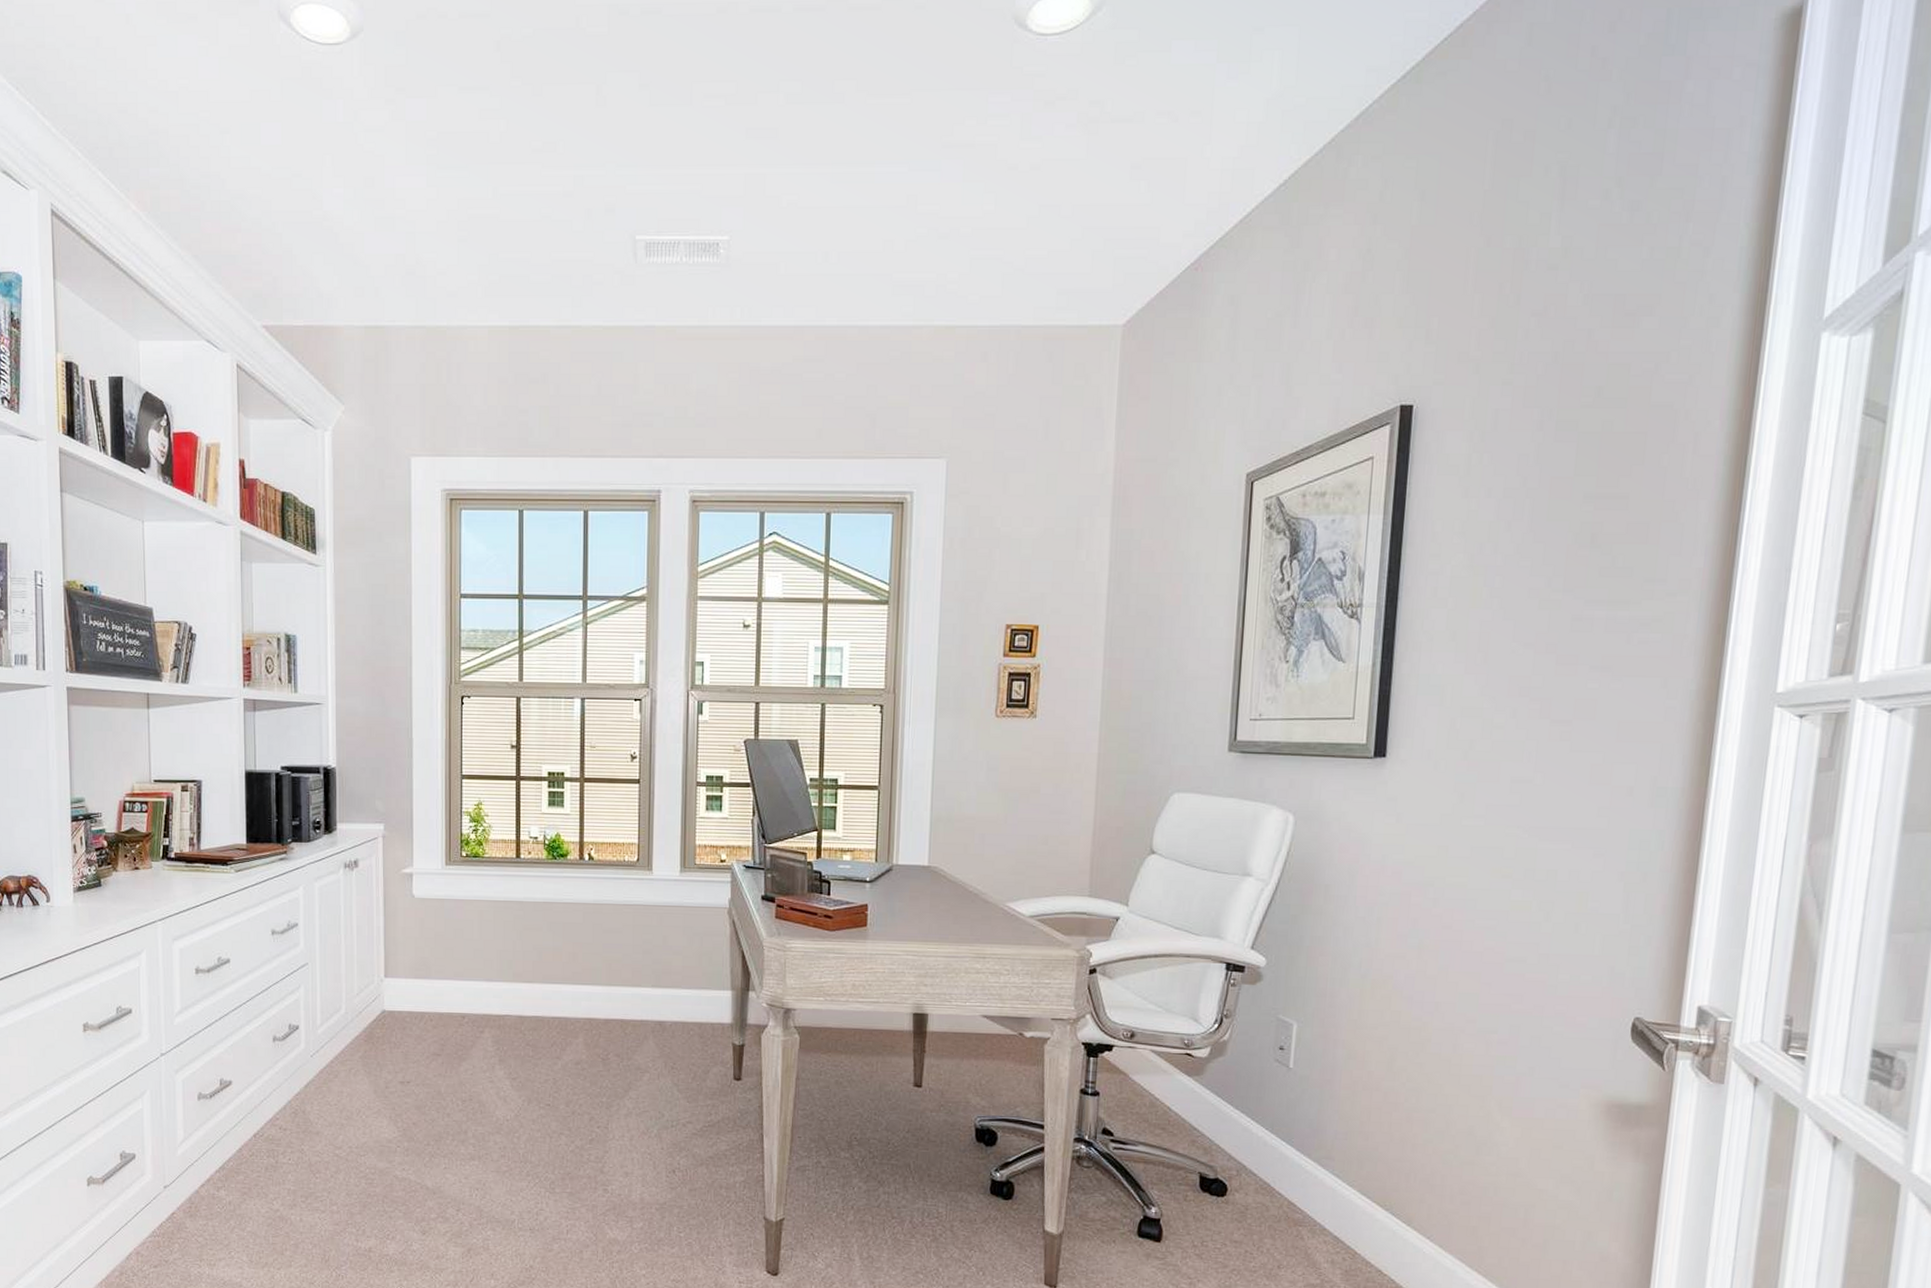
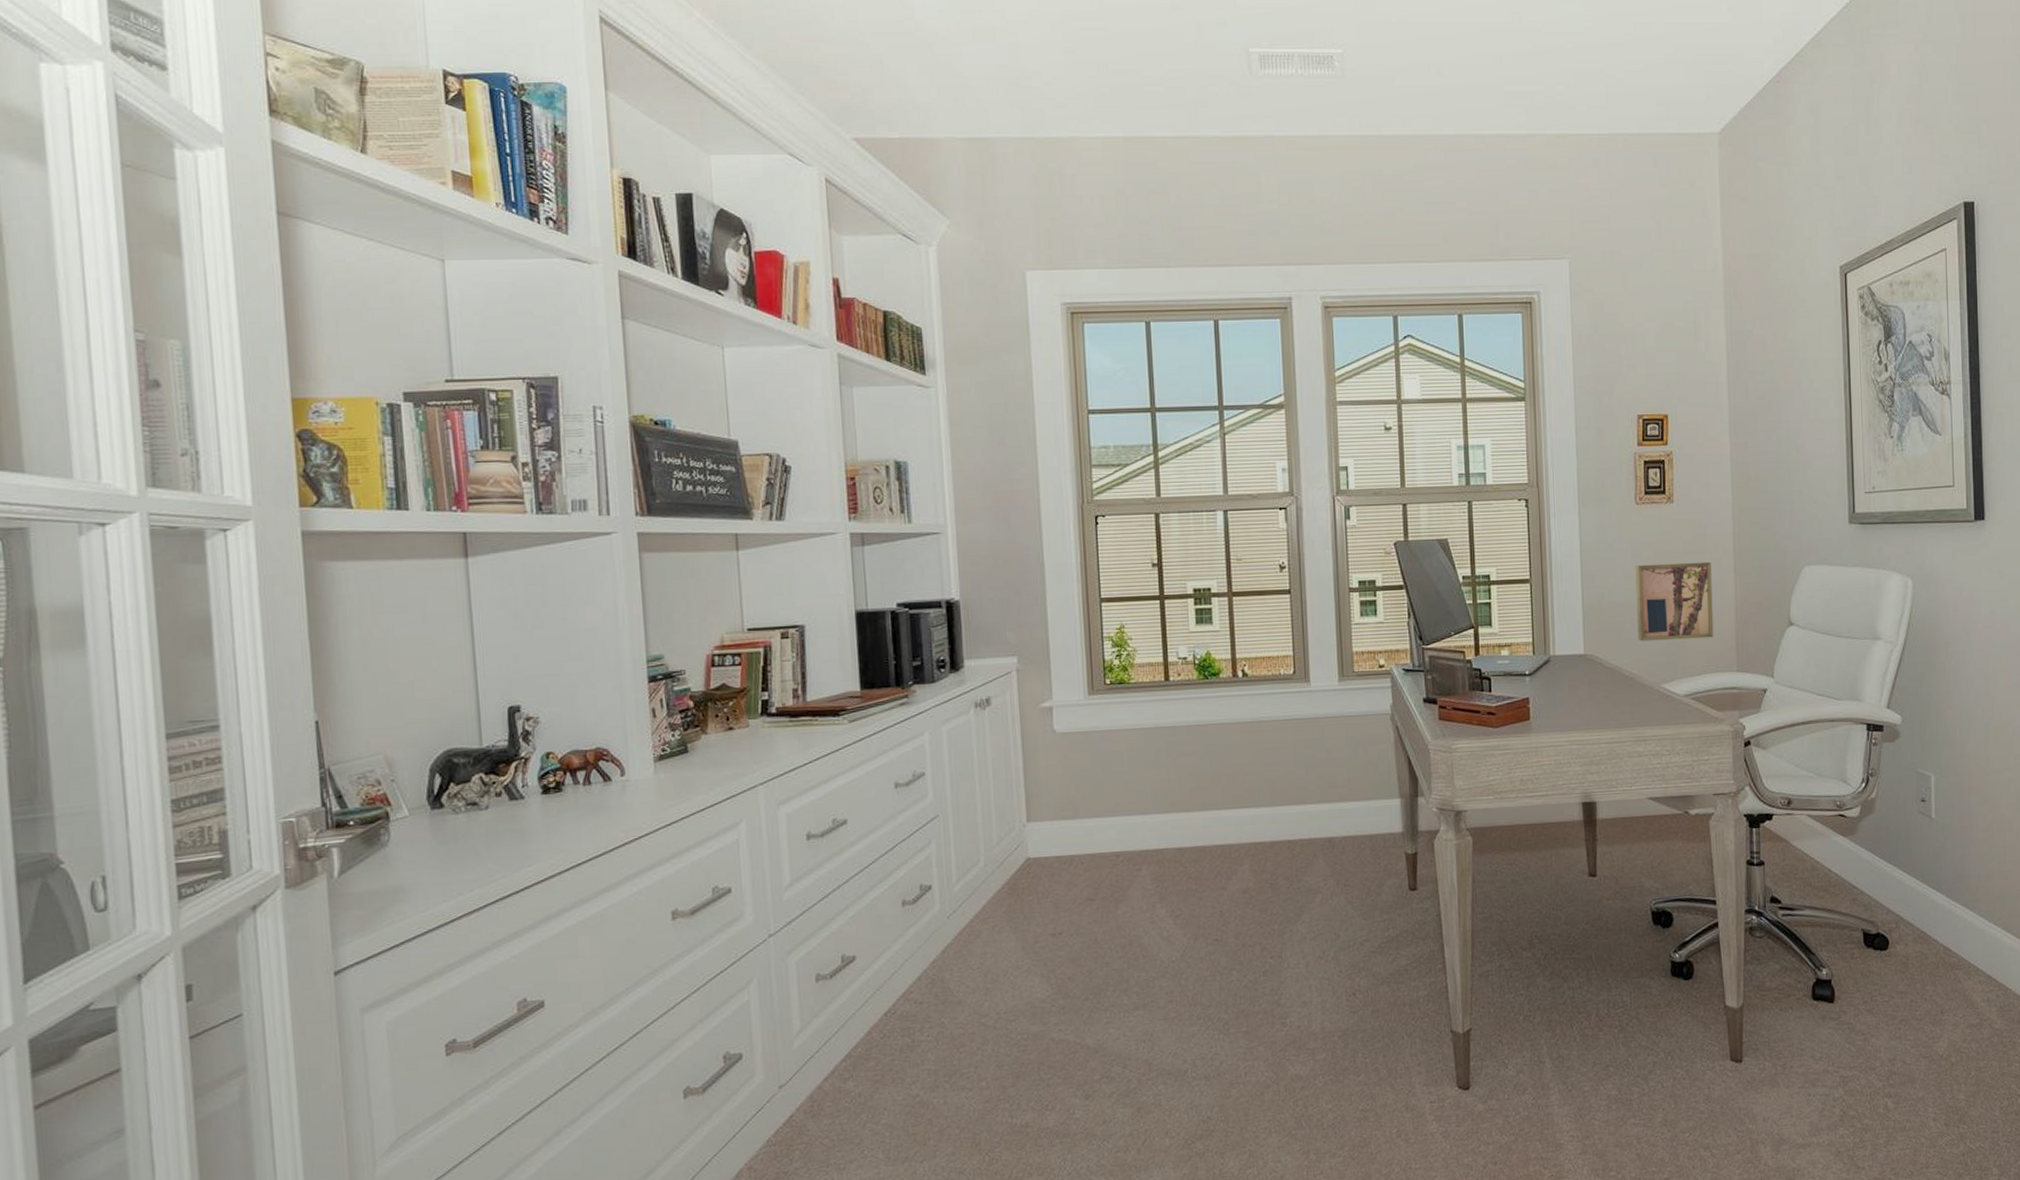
wall art: none [985,779,1071,860] -> present [1635,561,1714,642]

